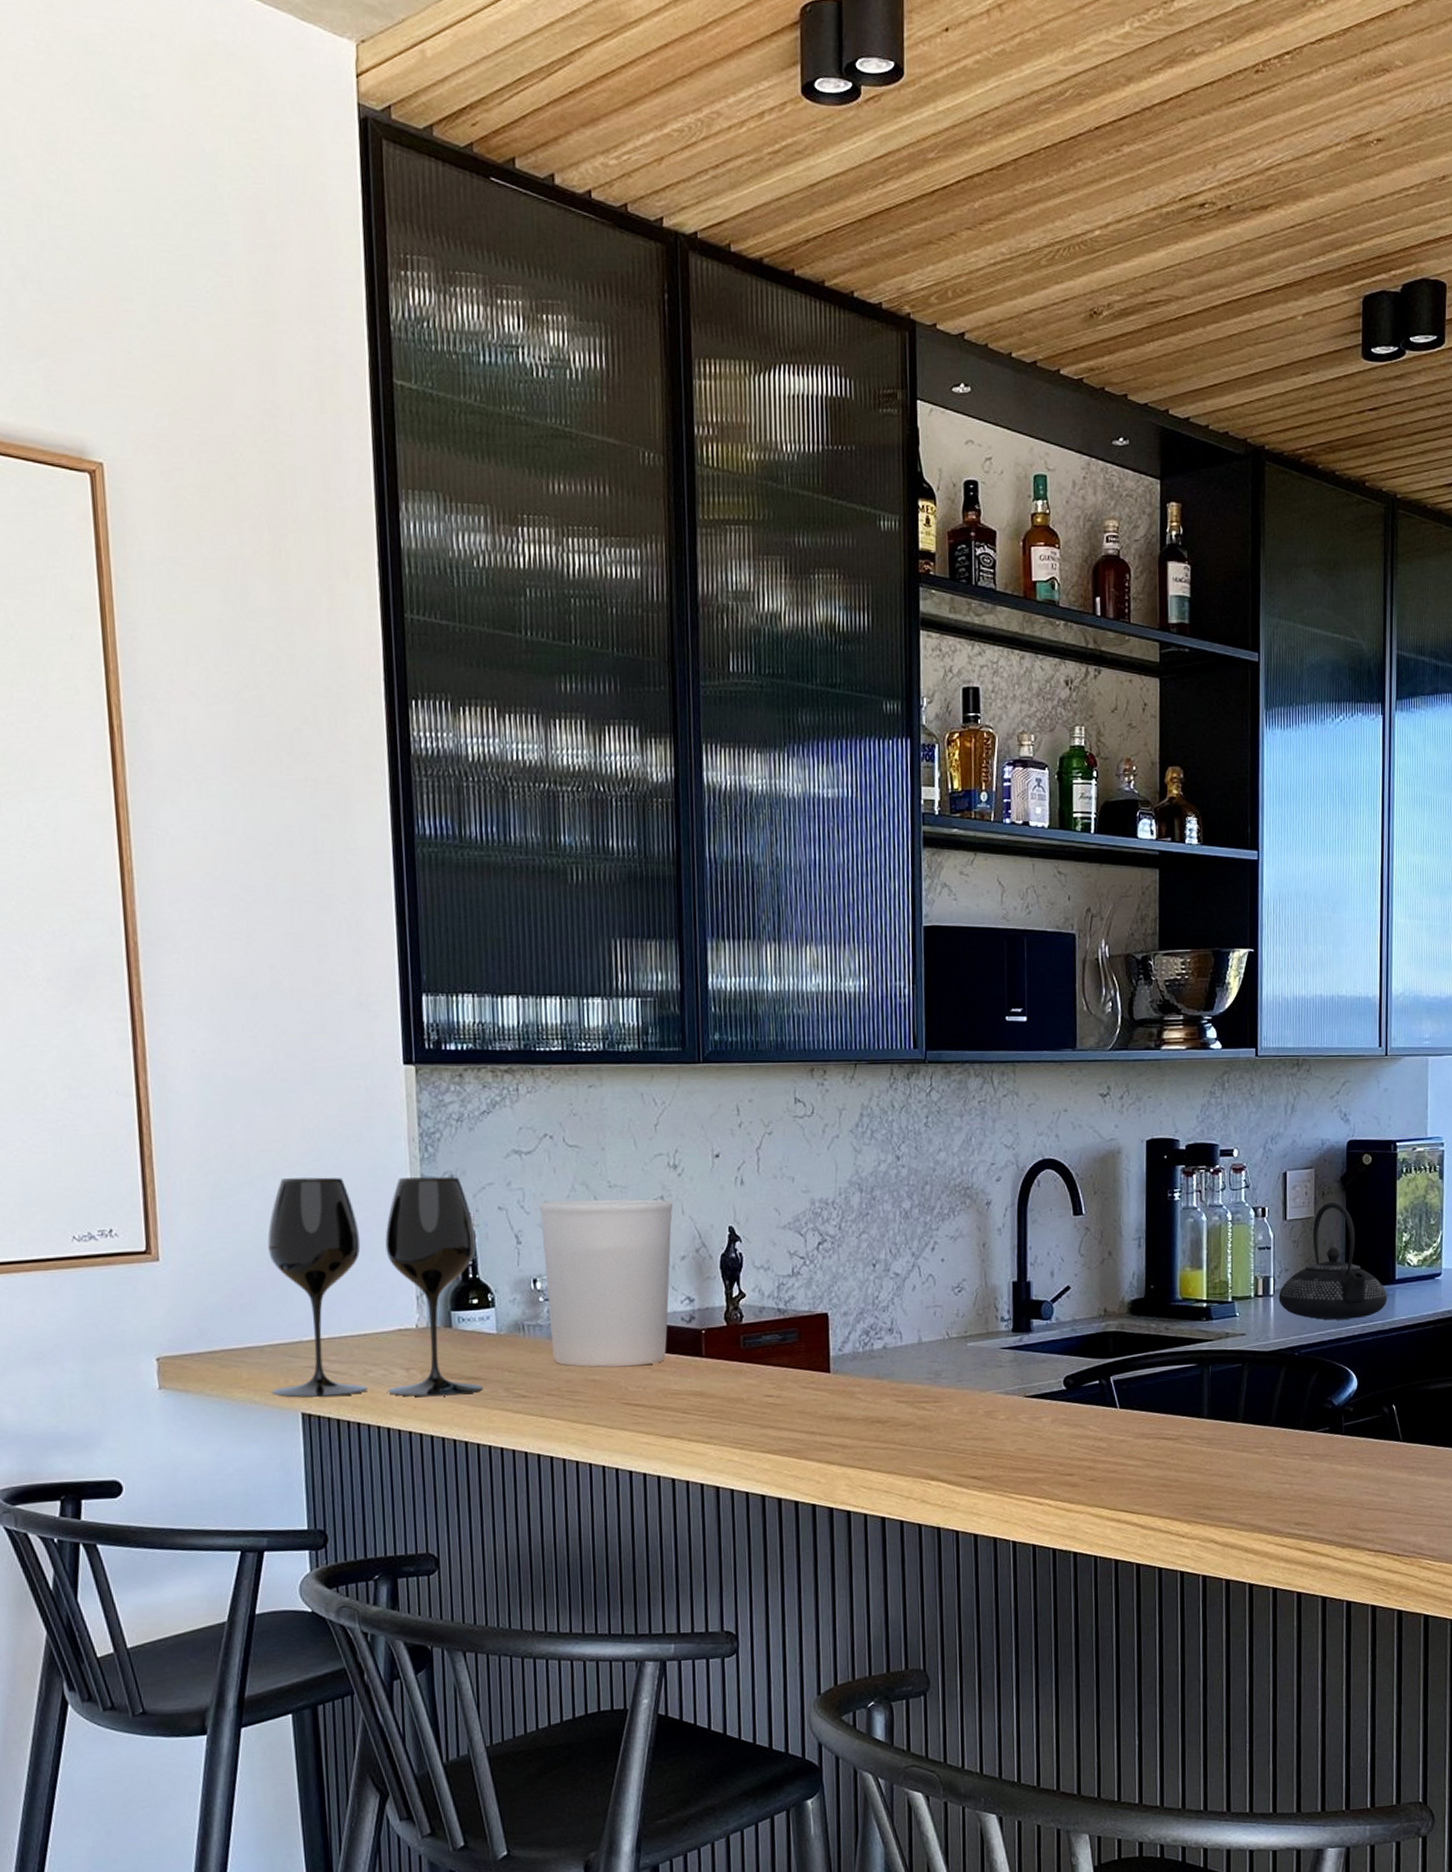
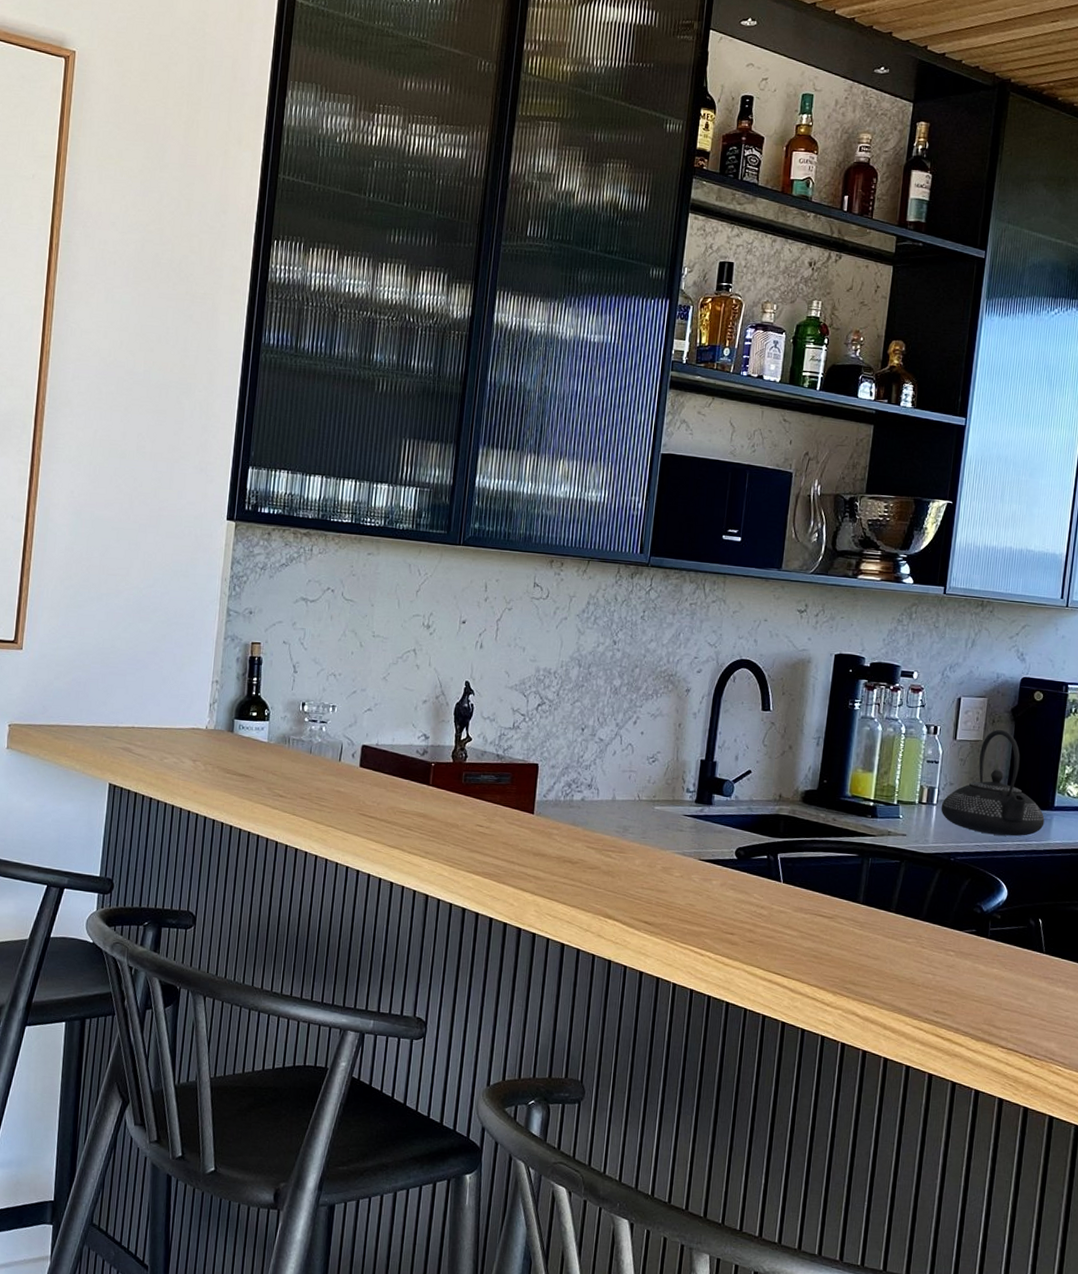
wine glass: present [267,1176,483,1398] -> none [89,598,263,788]
candle holder: present [540,1199,674,1368] -> none [309,641,423,786]

